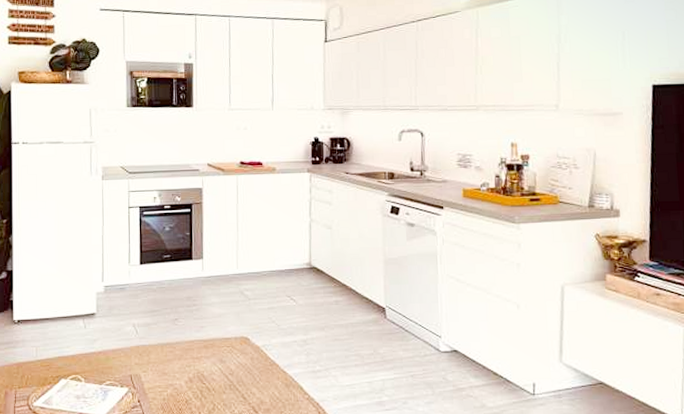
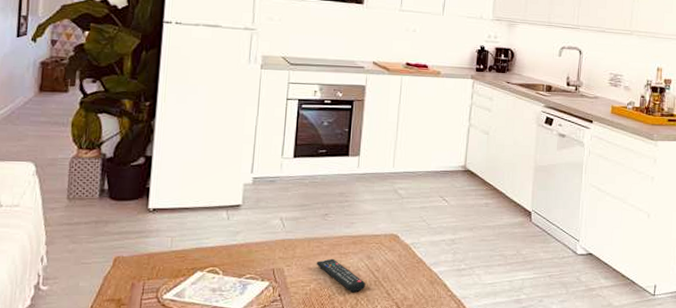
remote control: none [171,363,221,397] -> present [316,258,366,293]

